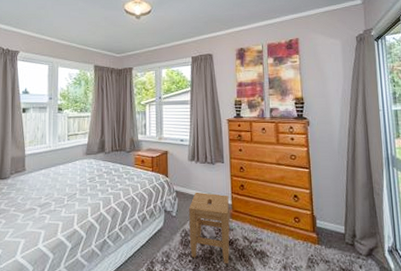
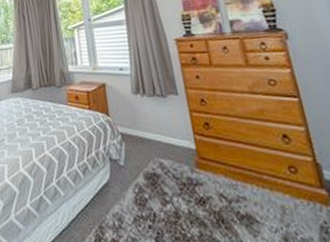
stool: present [189,192,230,263] -> none [140,133,203,231]

